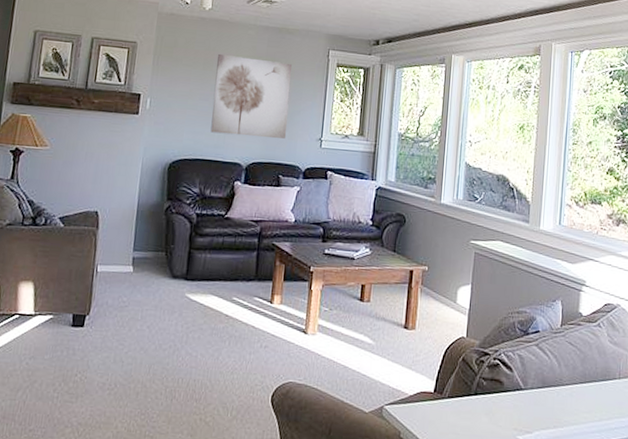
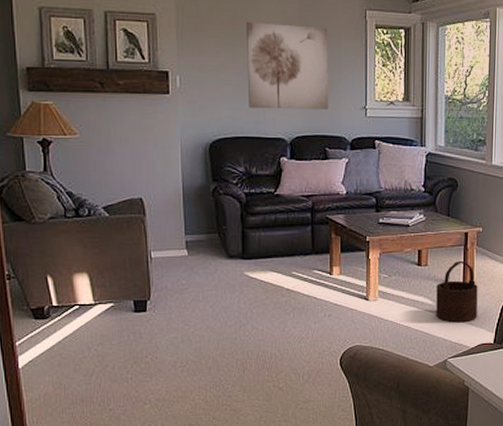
wooden bucket: none [375,299,420,366] -> present [436,260,478,322]

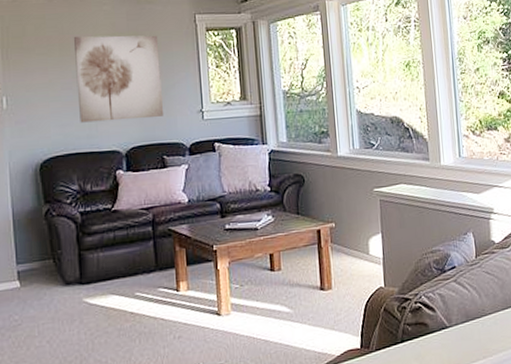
wooden bucket: present [436,260,478,322] -> none [293,260,340,330]

